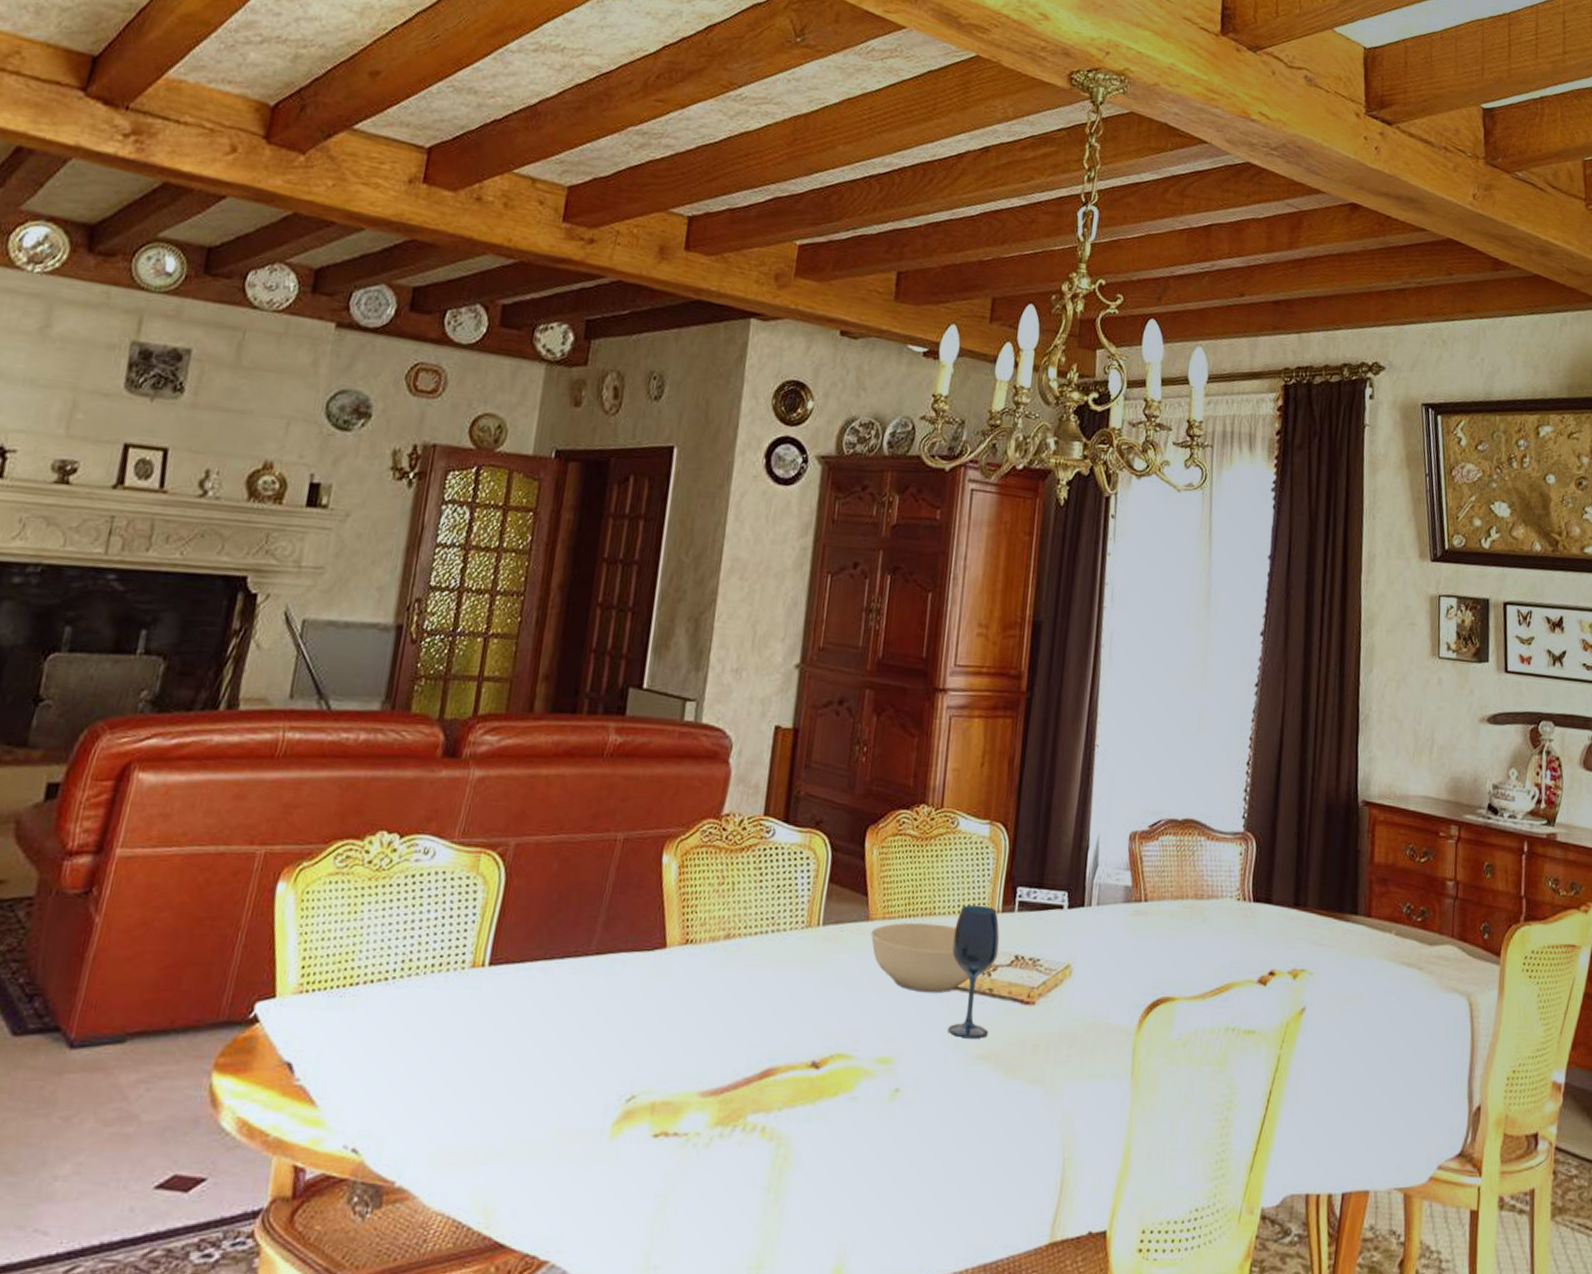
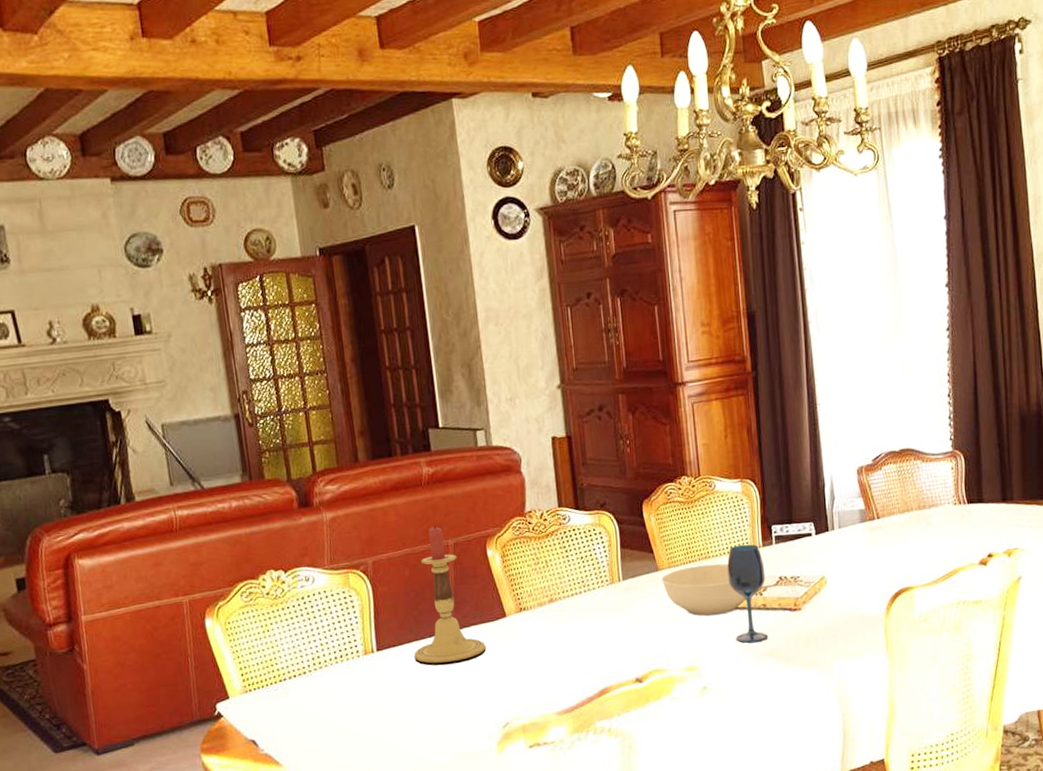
candlestick: none [535,811,631,1001] -> present [415,526,486,666]

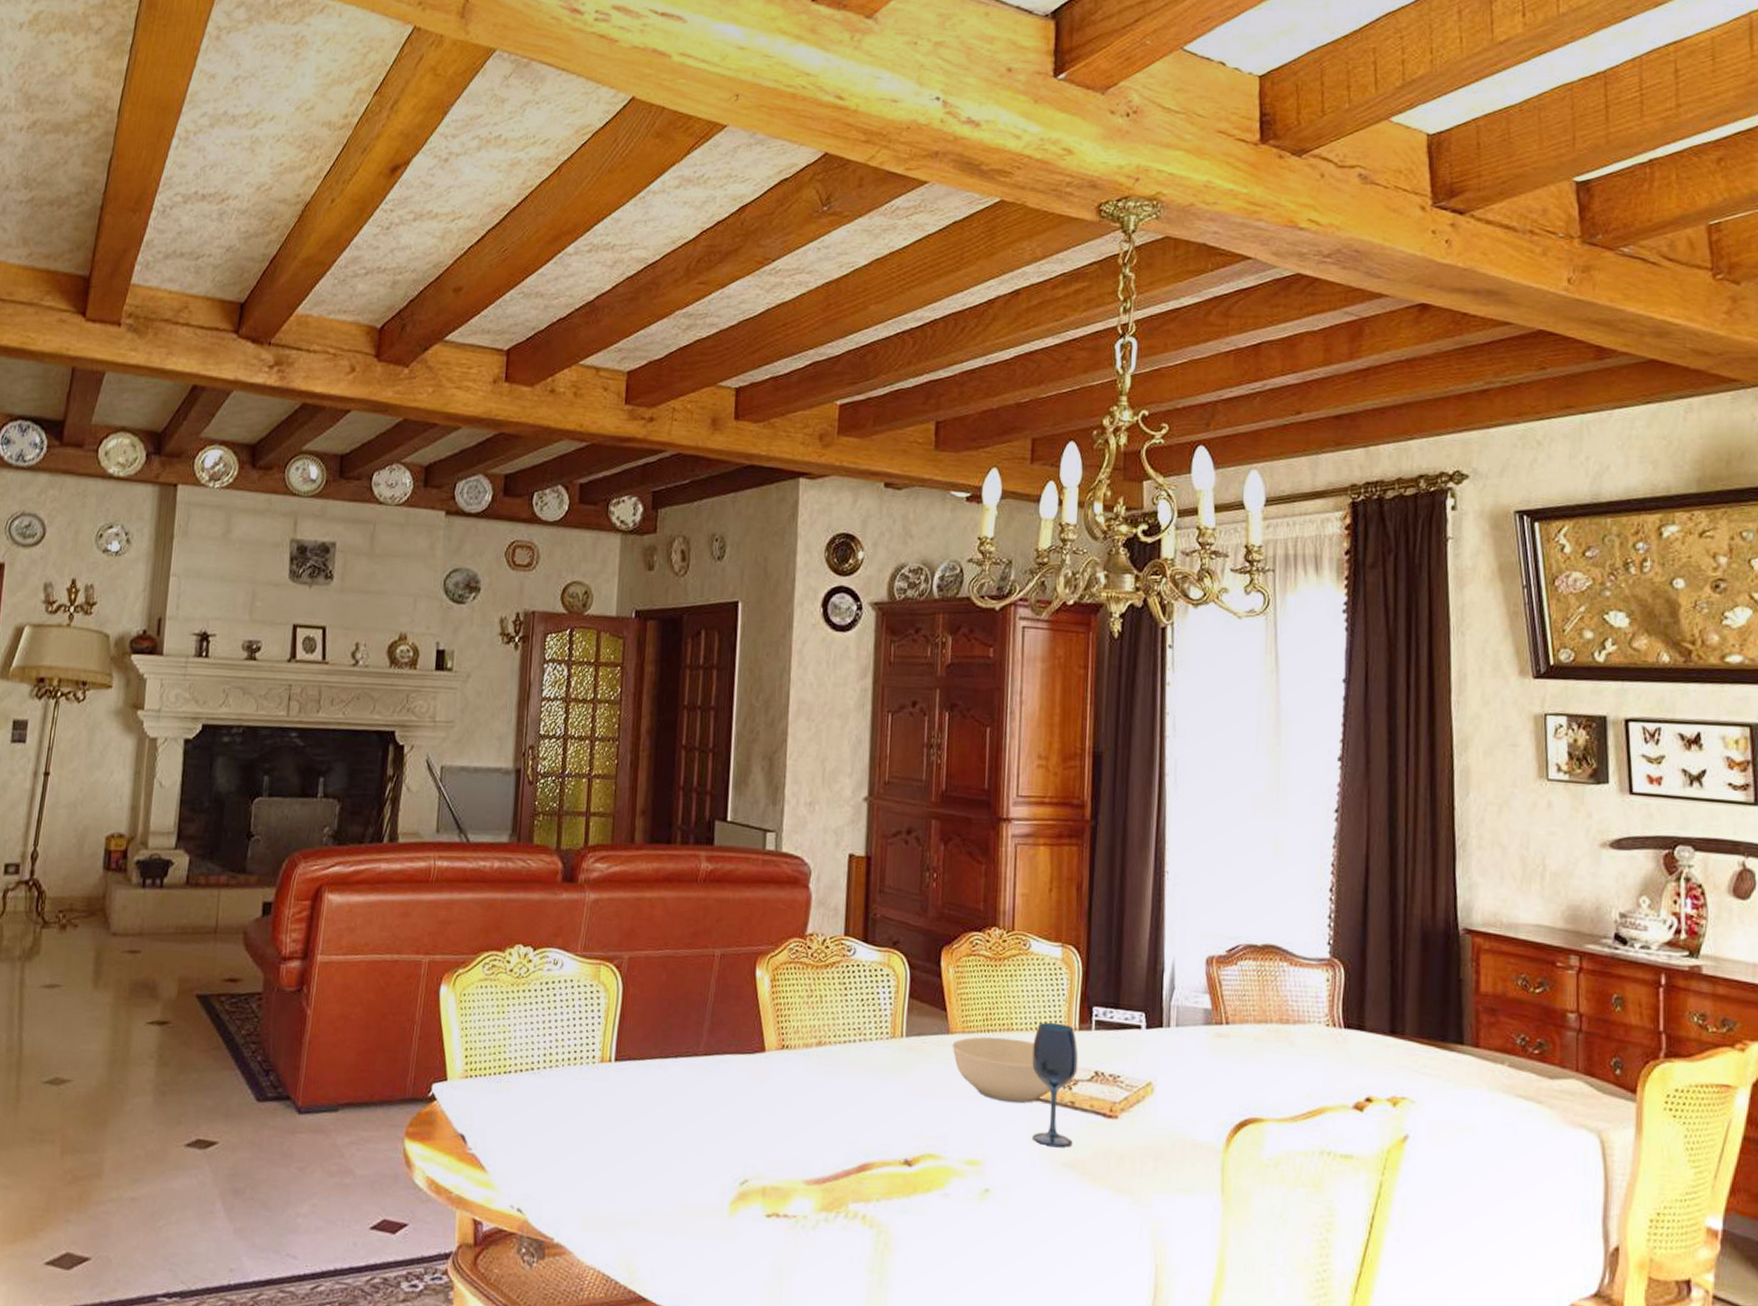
candlestick: present [415,526,486,666] -> none [655,930,737,1096]

